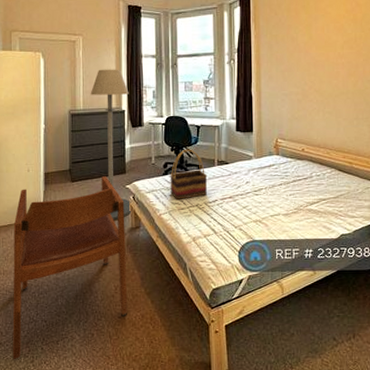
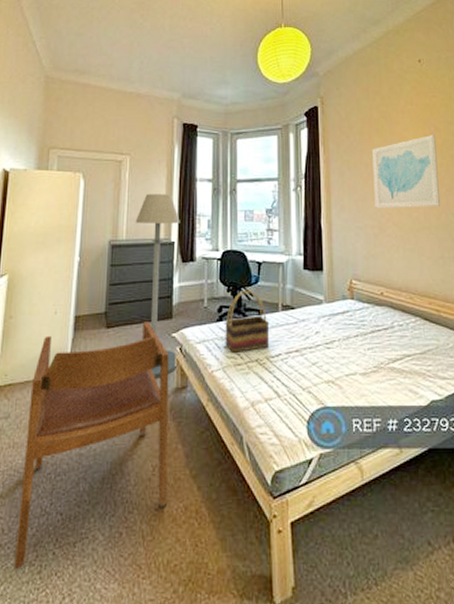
wall art: none [298,9,357,78] -> present [372,134,440,209]

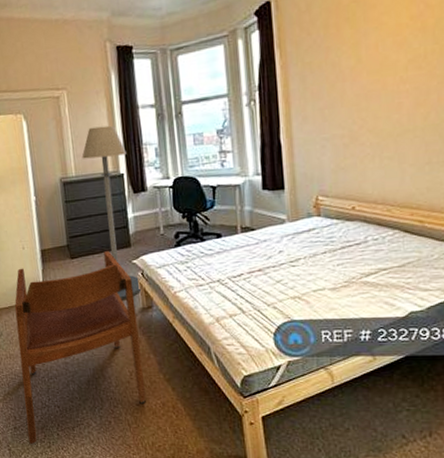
woven basket: present [225,290,270,352] -> none [183,214,230,275]
wall art: present [372,134,440,209] -> none [341,13,429,115]

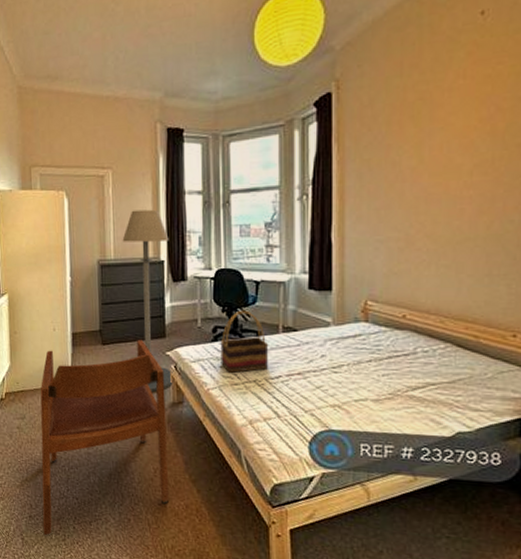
woven basket: none [183,214,230,275] -> present [220,310,269,373]

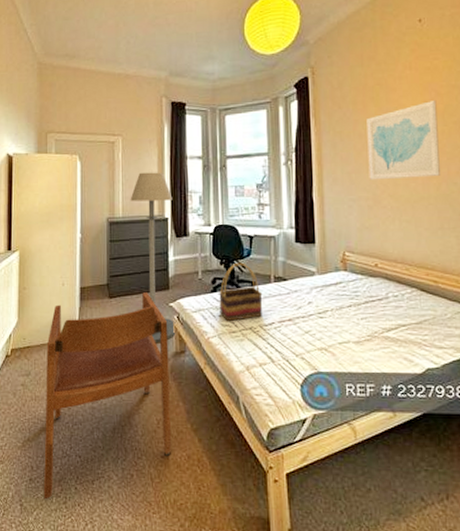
wall art: none [402,116,496,218] -> present [366,99,440,180]

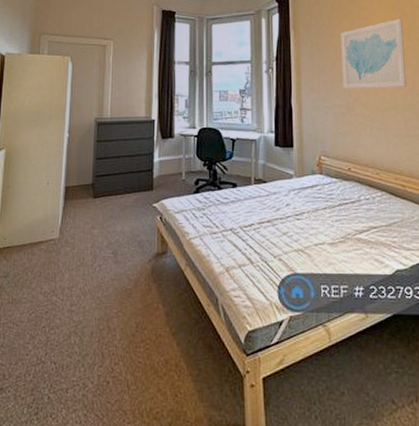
armchair: present [43,292,172,500] -> none [14,193,151,411]
floor lamp: present [130,172,176,343] -> none [118,75,160,244]
woven basket: present [219,262,263,321] -> none [201,164,243,222]

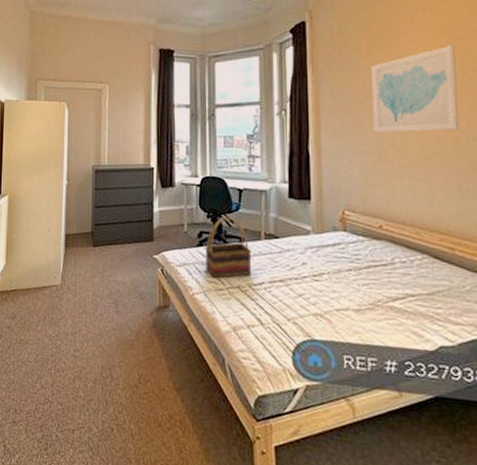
woven basket: none [201,164,243,222] -> present [205,216,252,278]

